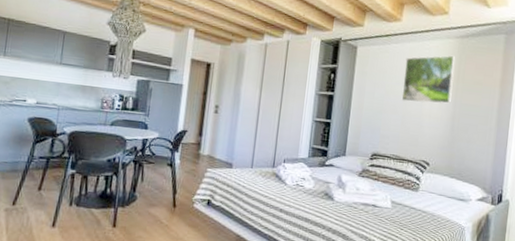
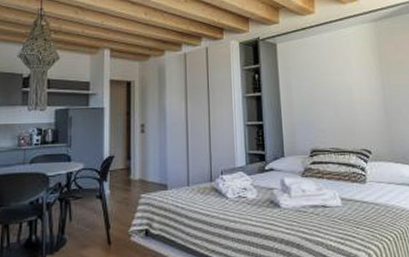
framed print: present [401,55,456,104] -> none [326,39,379,91]

